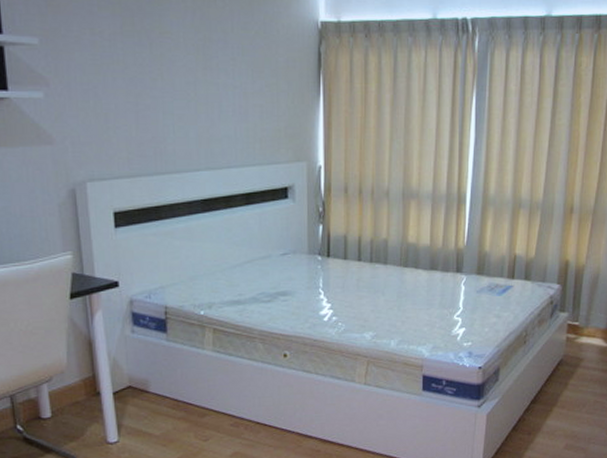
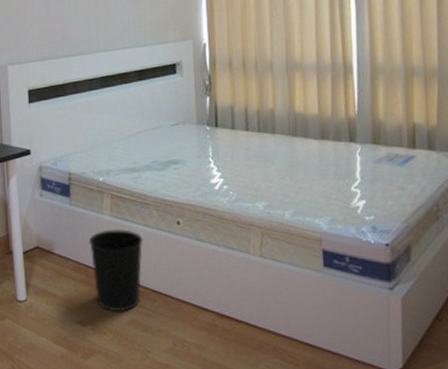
wastebasket: none [188,364,248,445] -> present [88,230,143,311]

